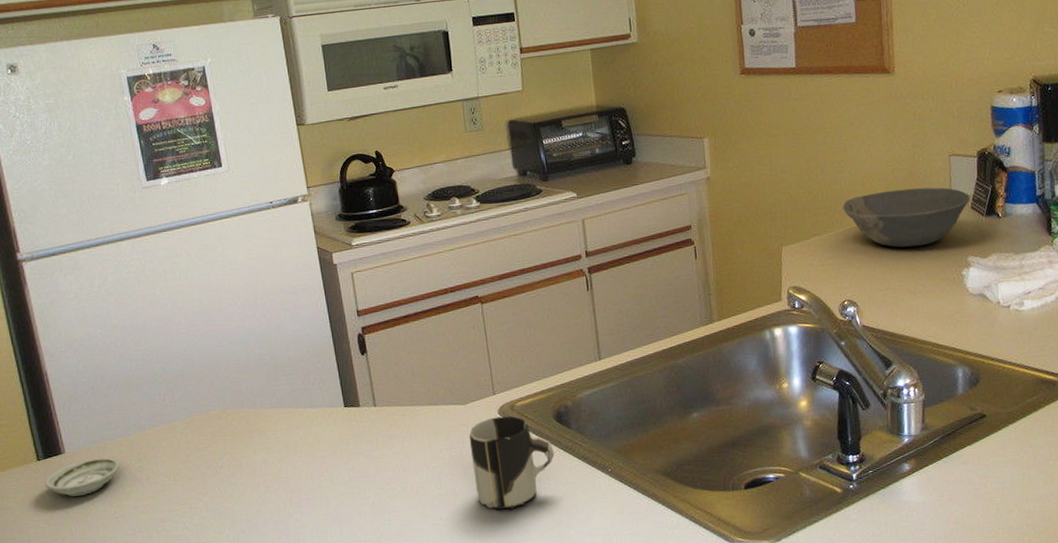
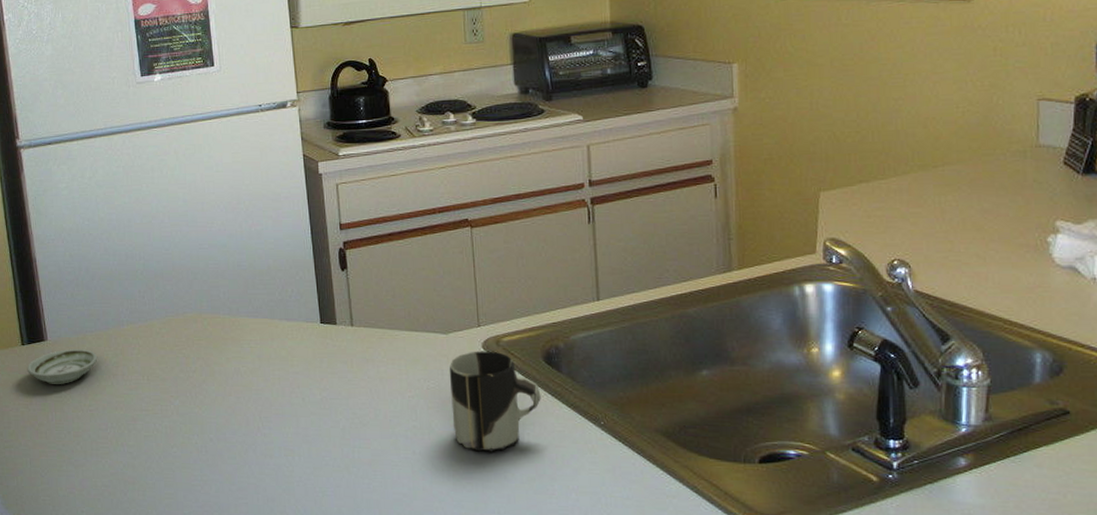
bowl: present [842,187,970,248] -> none [897,135,1063,205]

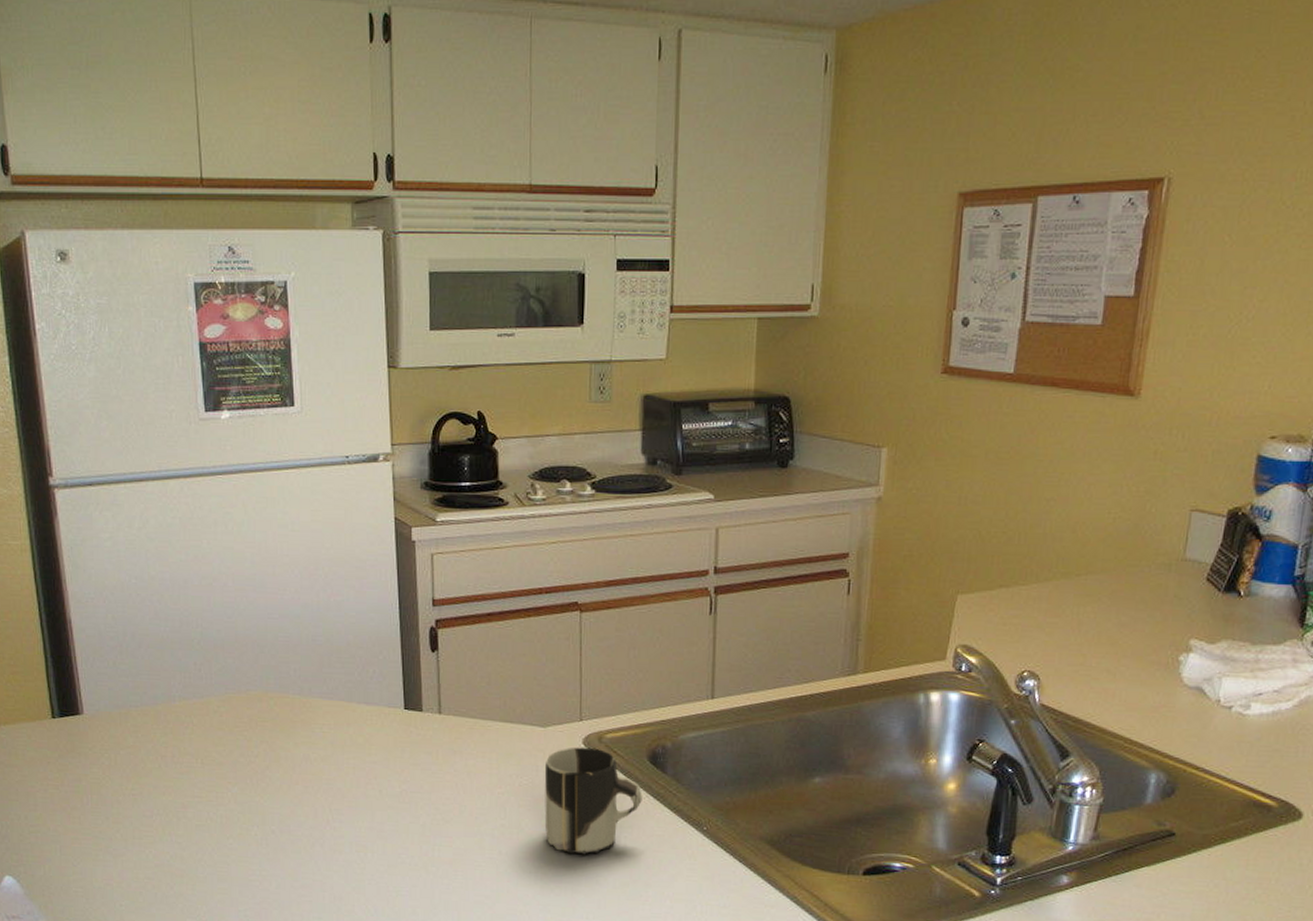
saucer: present [27,349,98,384] -> none [58,725,144,764]

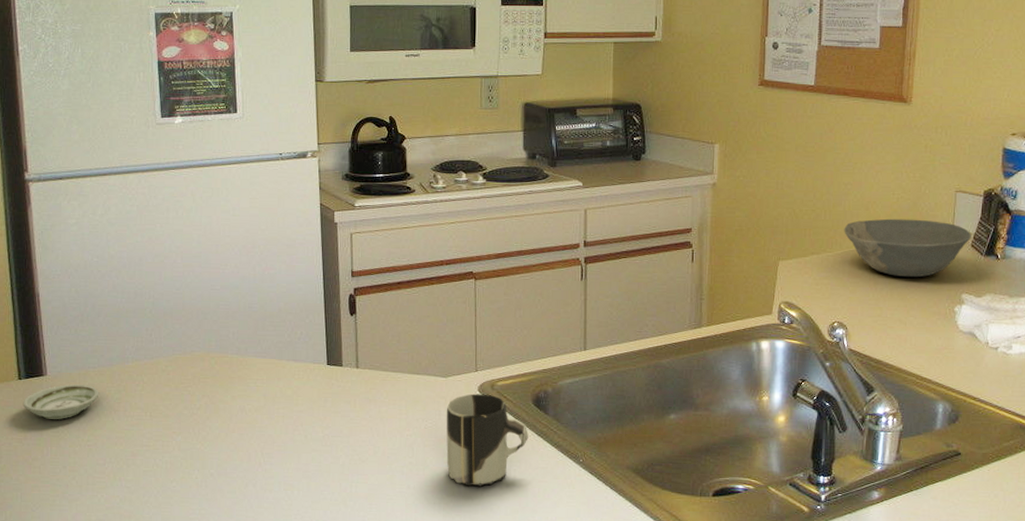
saucer: none [58,725,144,764] -> present [23,384,99,419]
bowl: none [1042,543,1207,618] -> present [844,218,971,278]

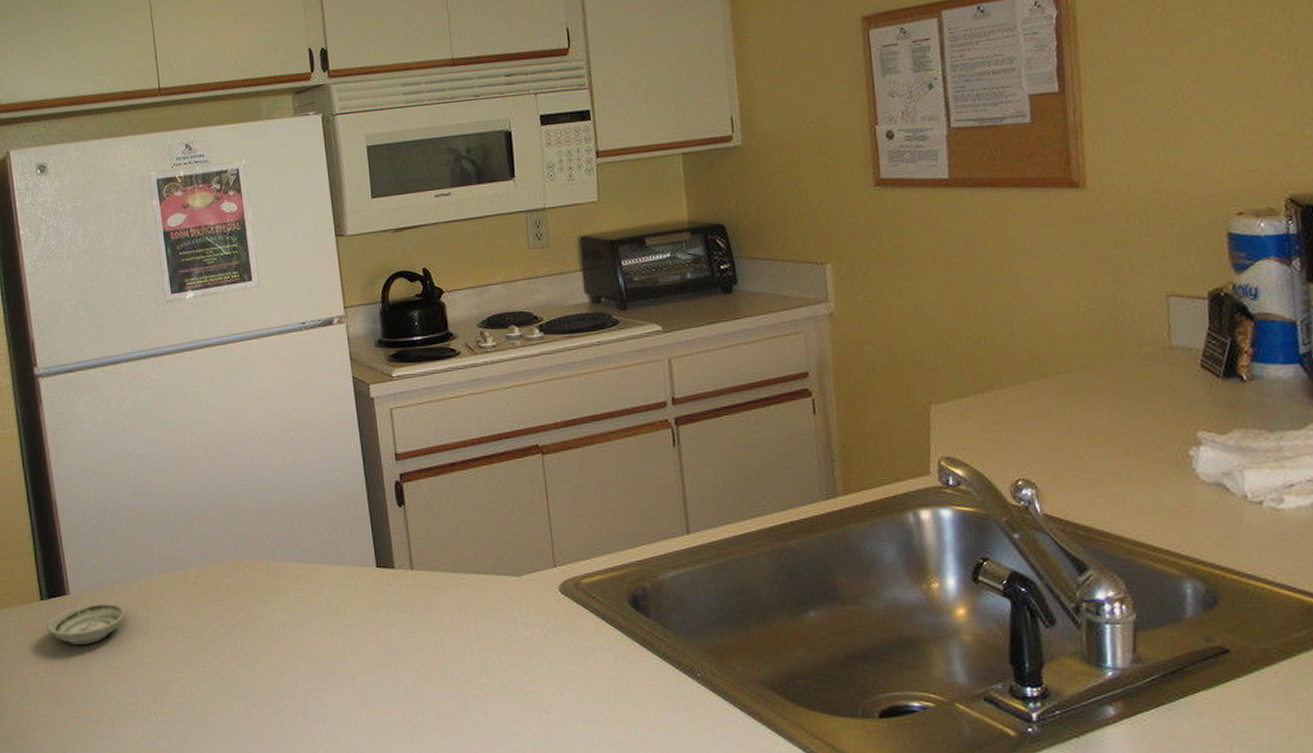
cup: present [446,393,528,487] -> none [523,594,628,712]
bowl: present [844,218,971,278] -> none [1014,336,1199,415]

